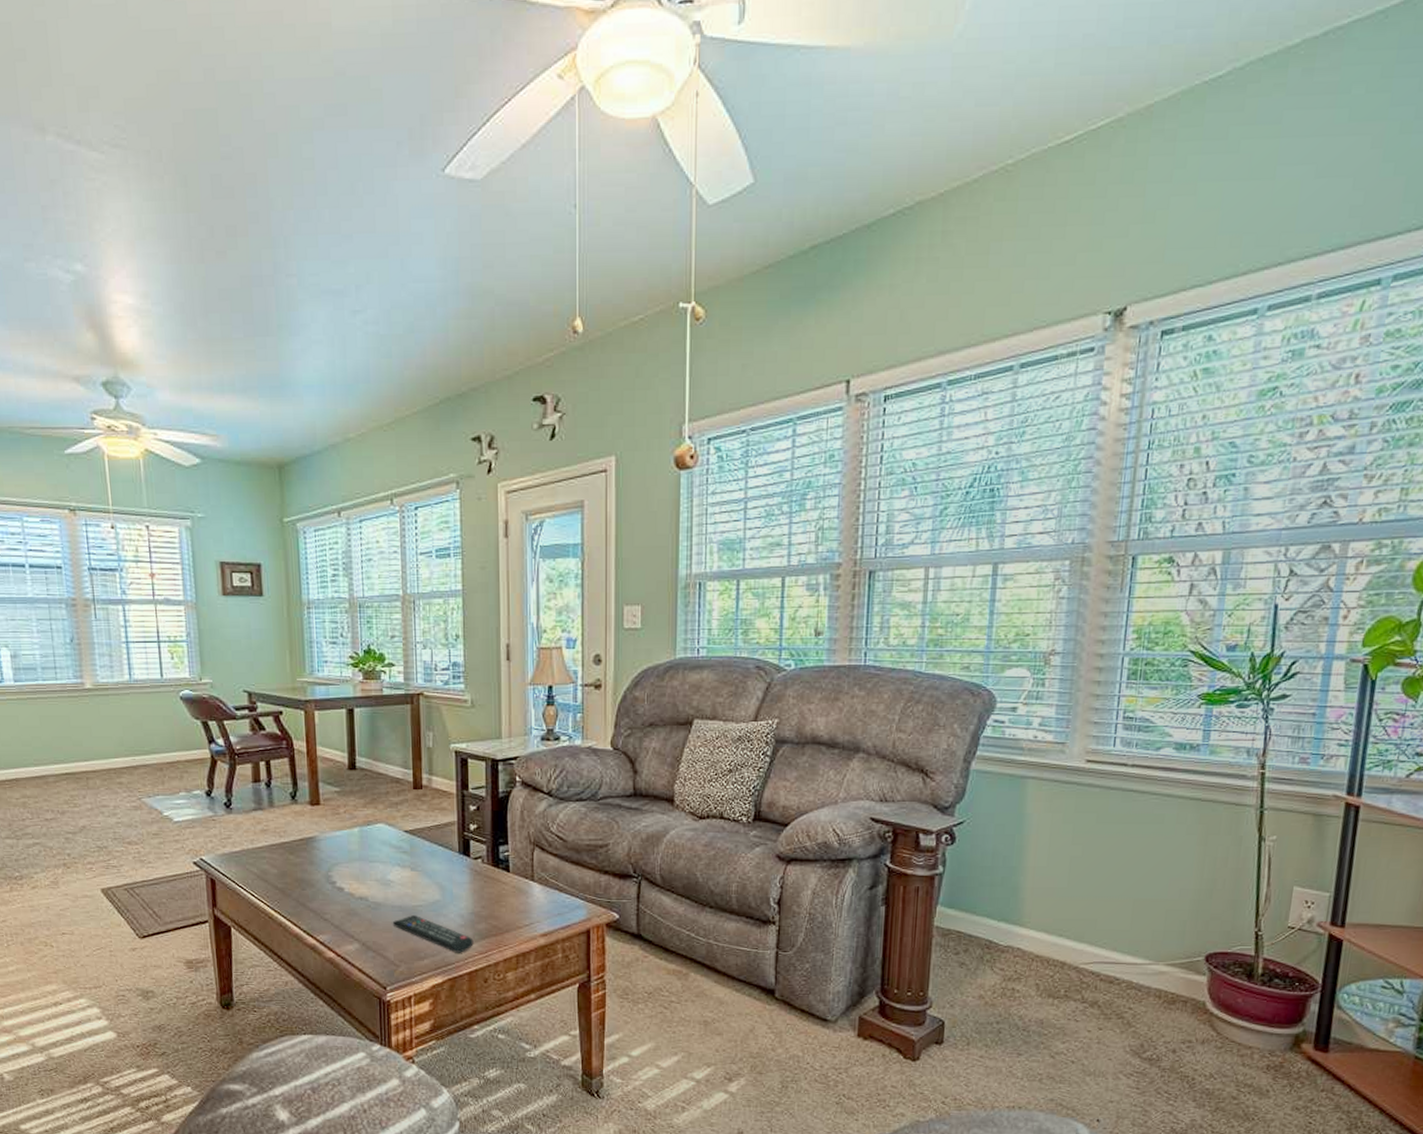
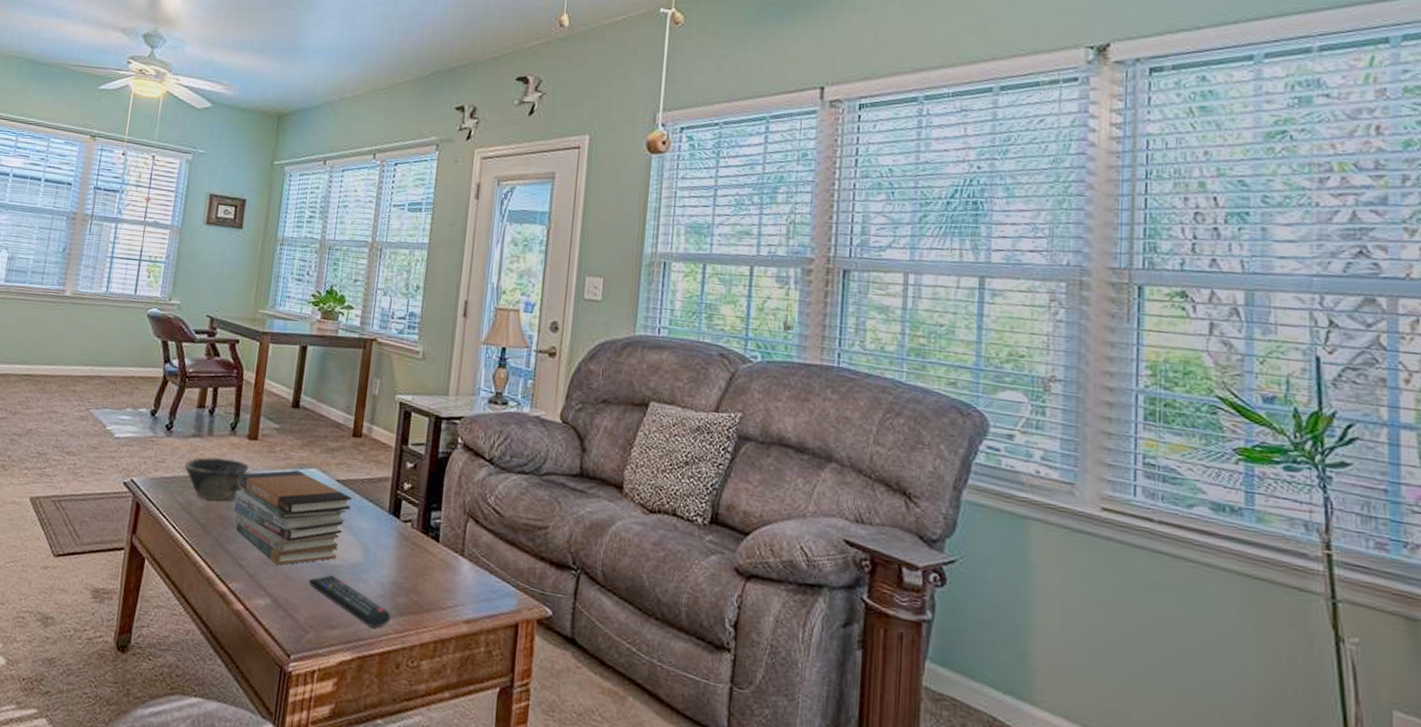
bowl: none [252,826,316,866] -> present [185,457,249,501]
book stack: none [307,828,422,914] -> present [233,470,352,565]

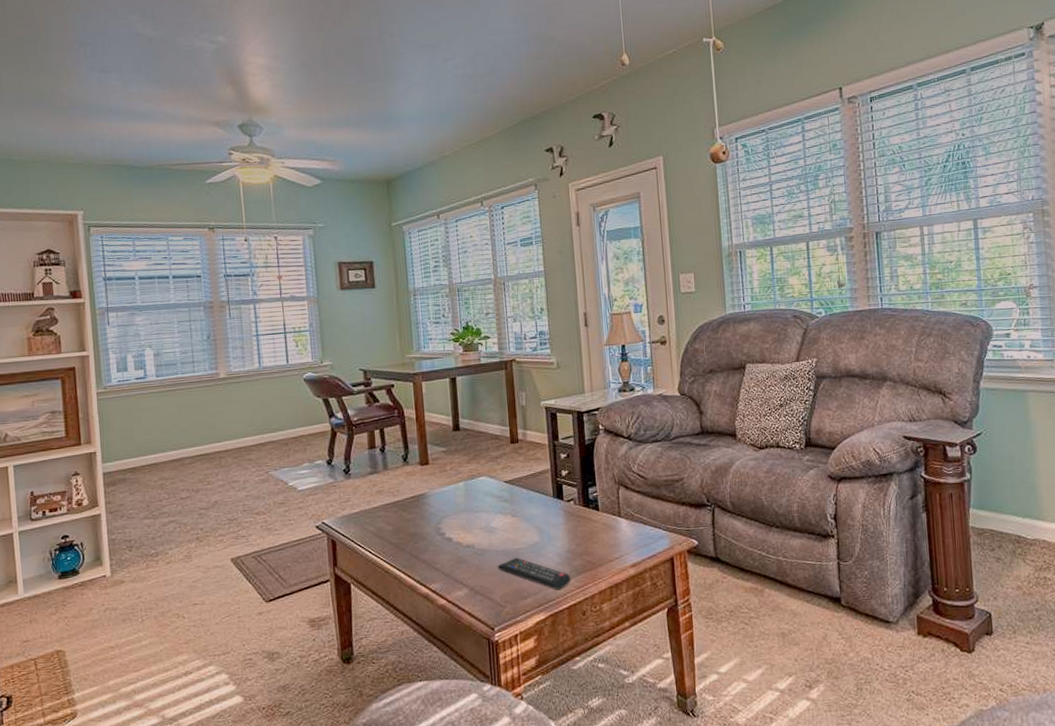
bowl: present [185,457,249,501] -> none [368,485,426,523]
book stack: present [233,470,352,565] -> none [419,481,521,561]

